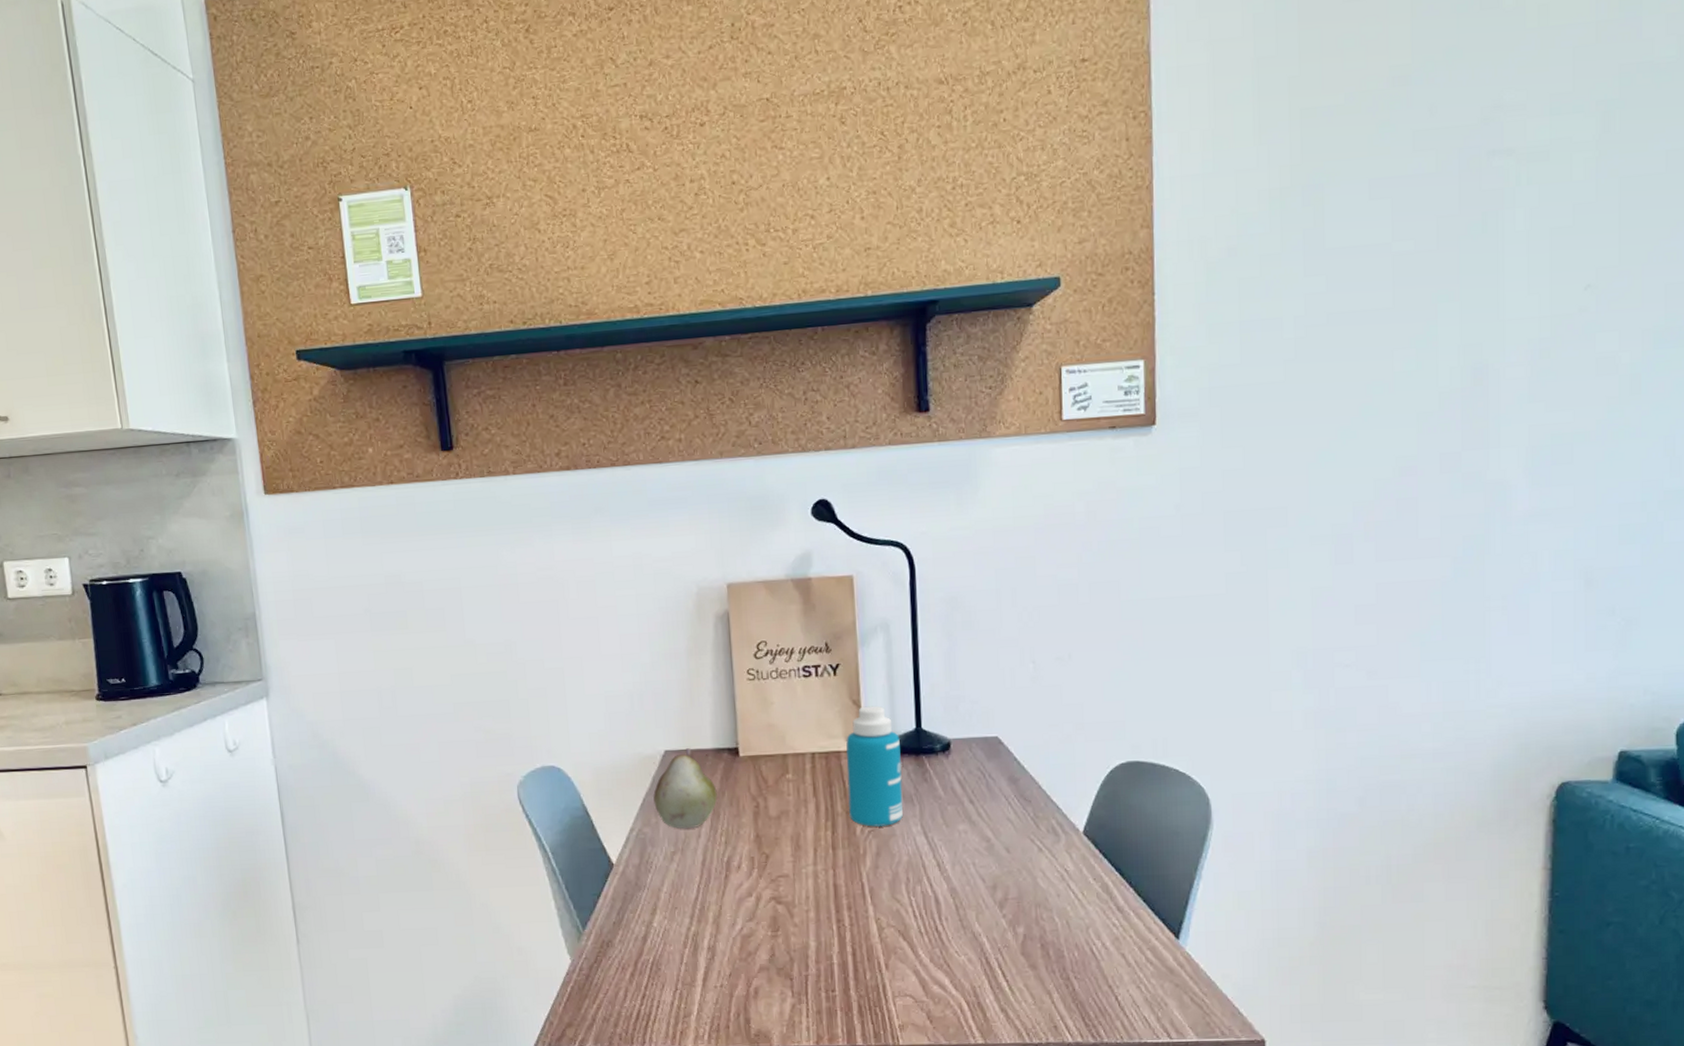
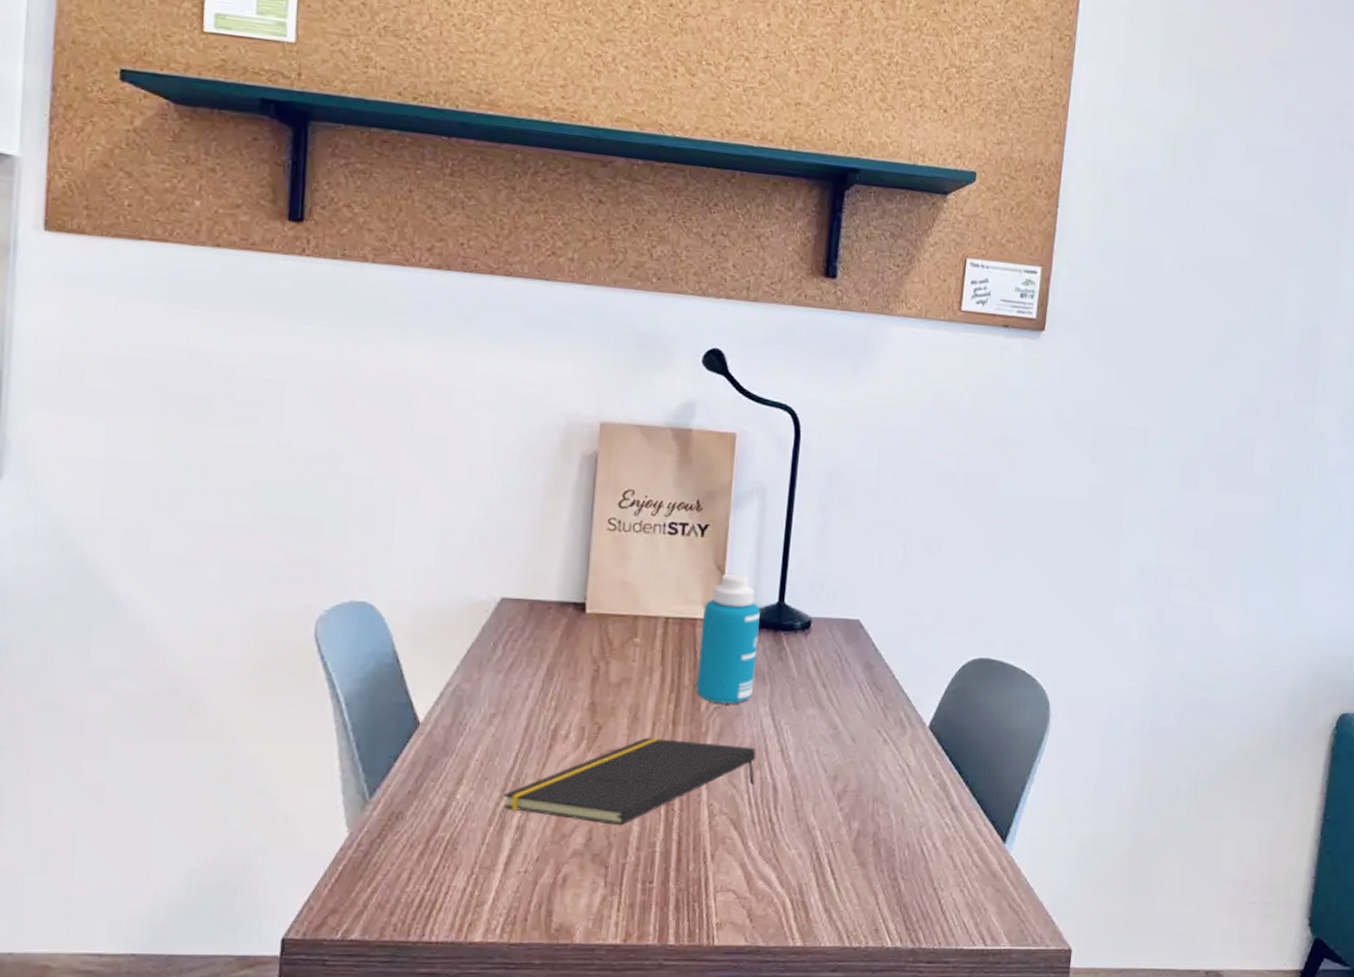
fruit: present [653,748,718,829] -> none [479,598,555,689]
notepad: none [693,862,917,943] -> present [504,737,756,826]

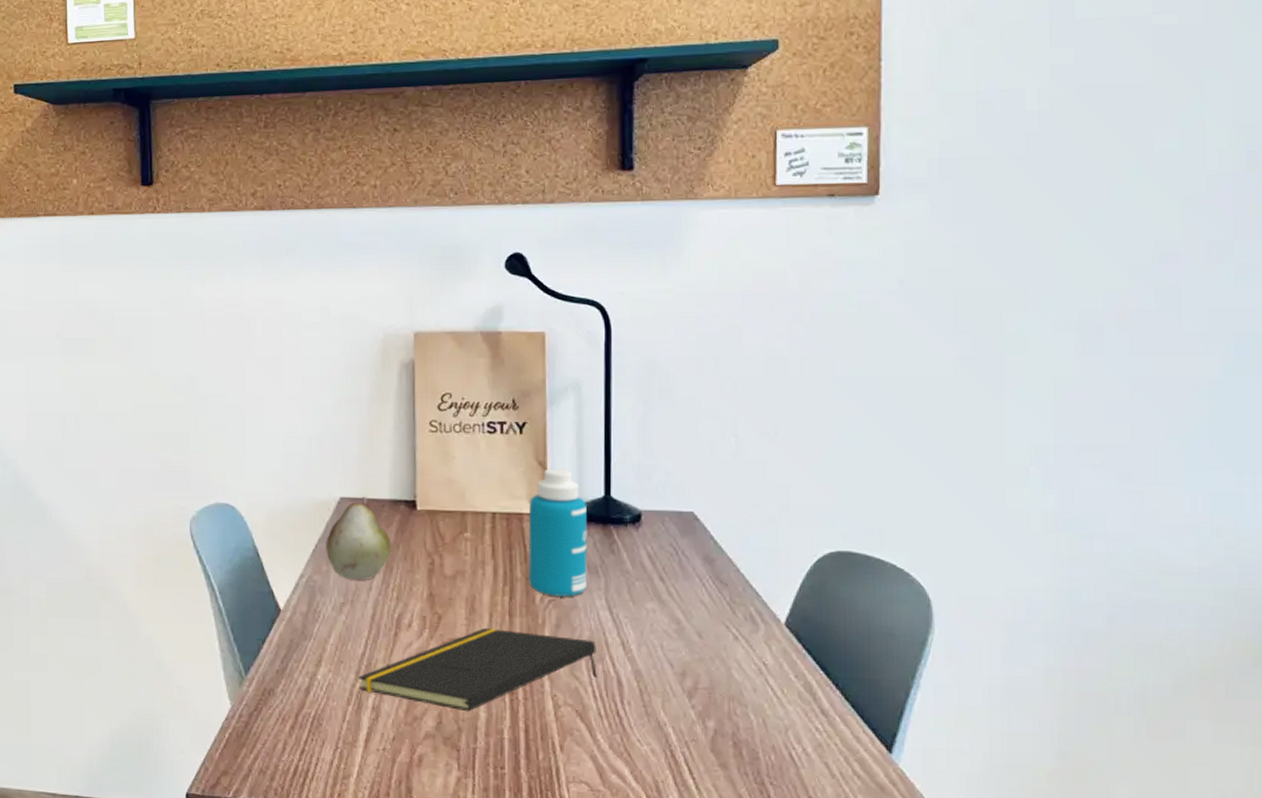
fruit: none [479,598,555,689] -> present [326,497,391,581]

